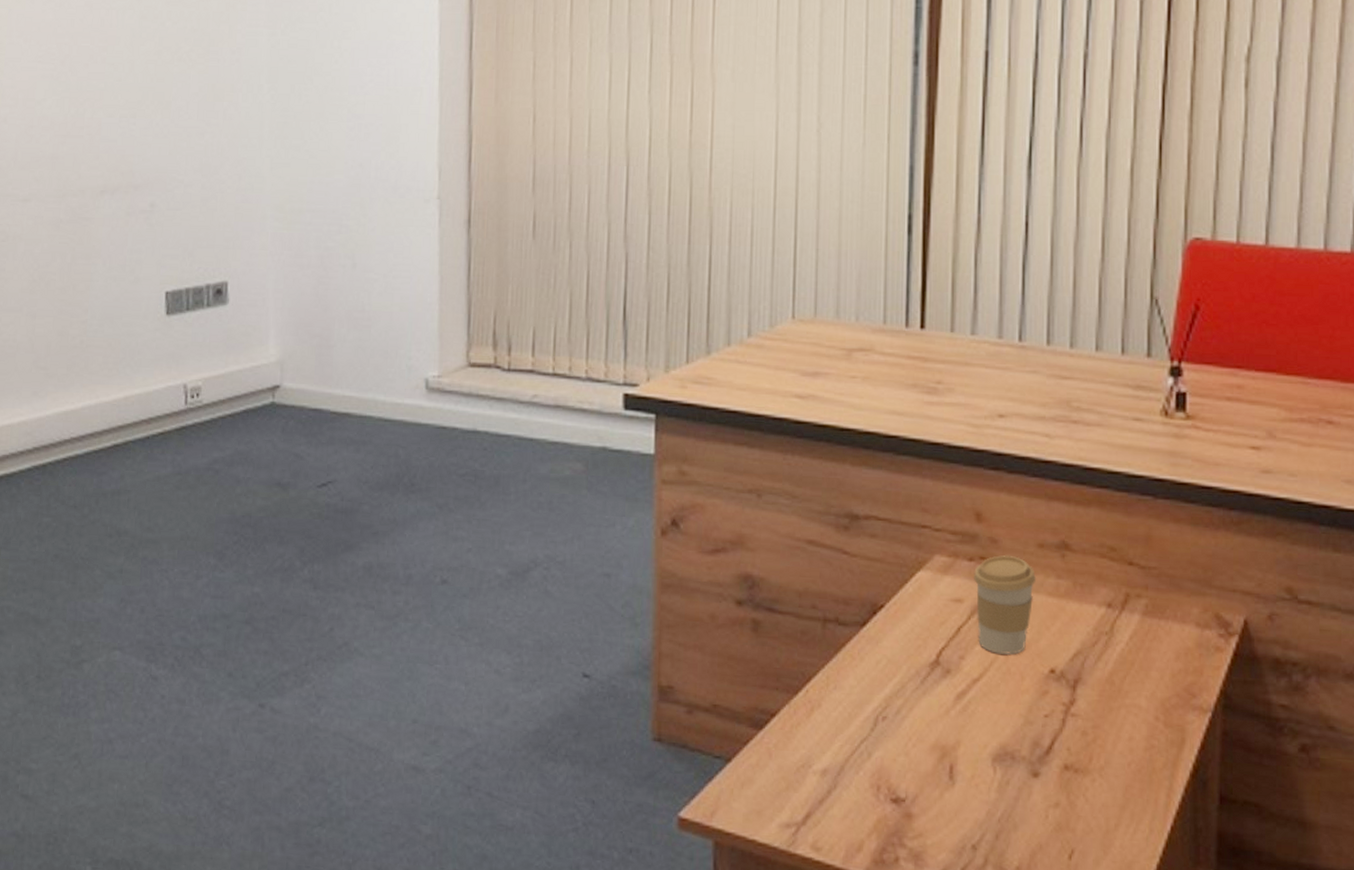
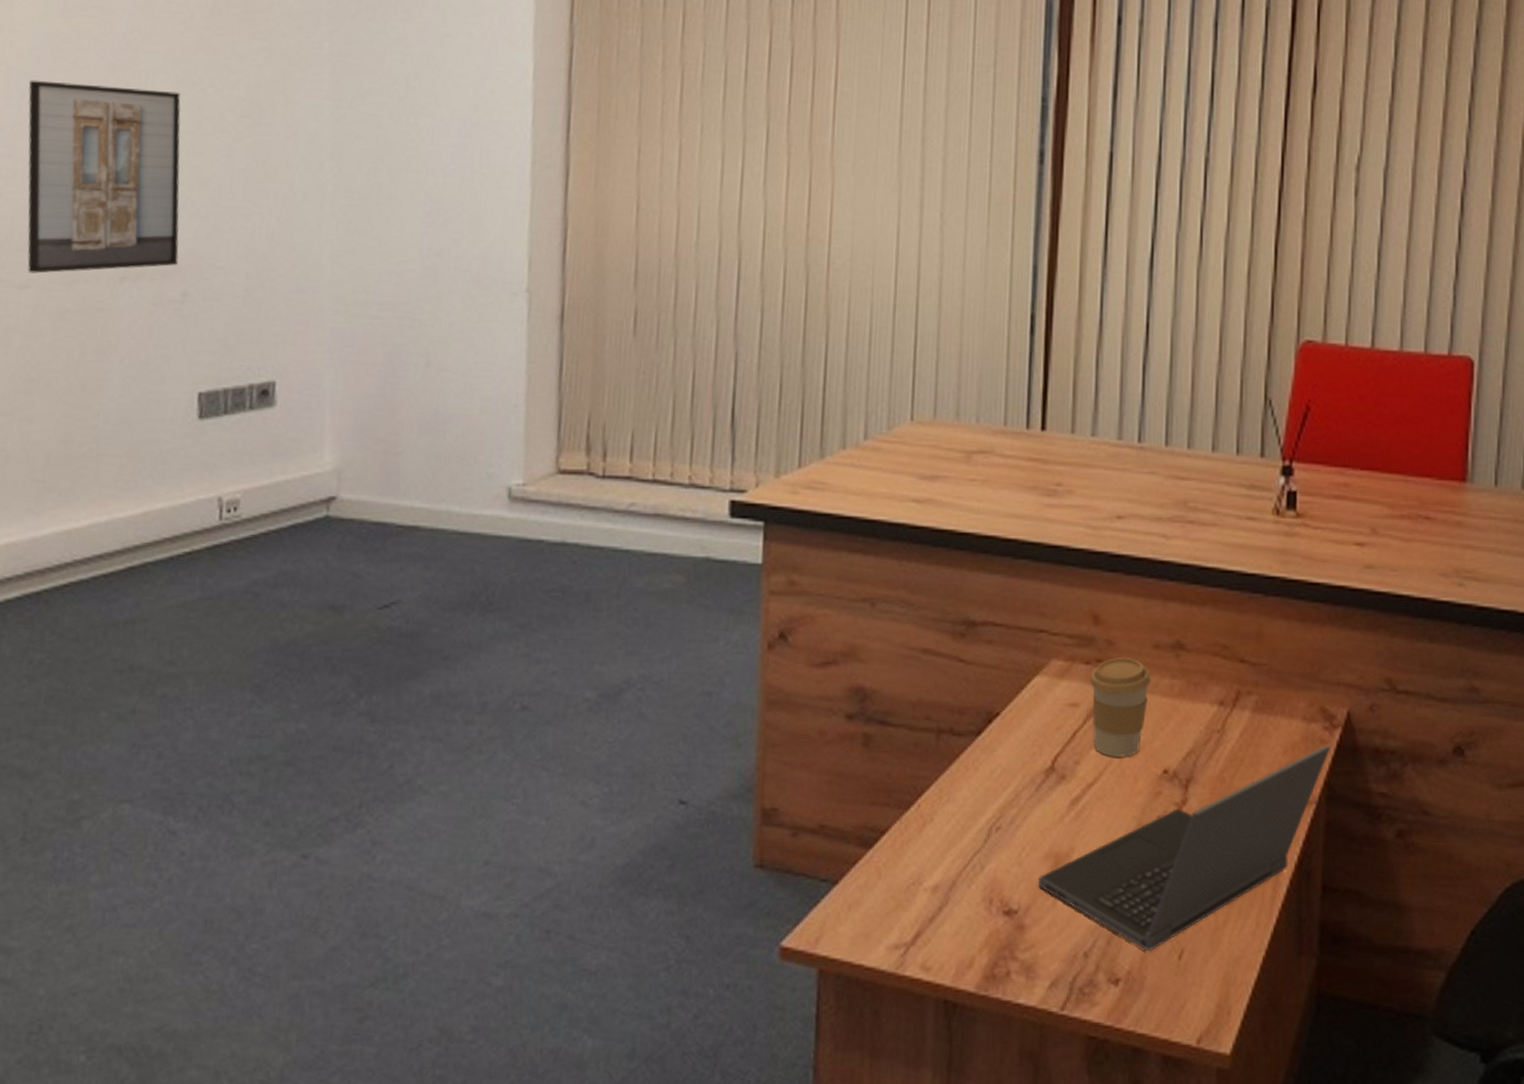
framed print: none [25,20,147,189] -> present [27,80,181,274]
laptop computer: none [924,652,1226,848] -> present [1037,745,1330,951]

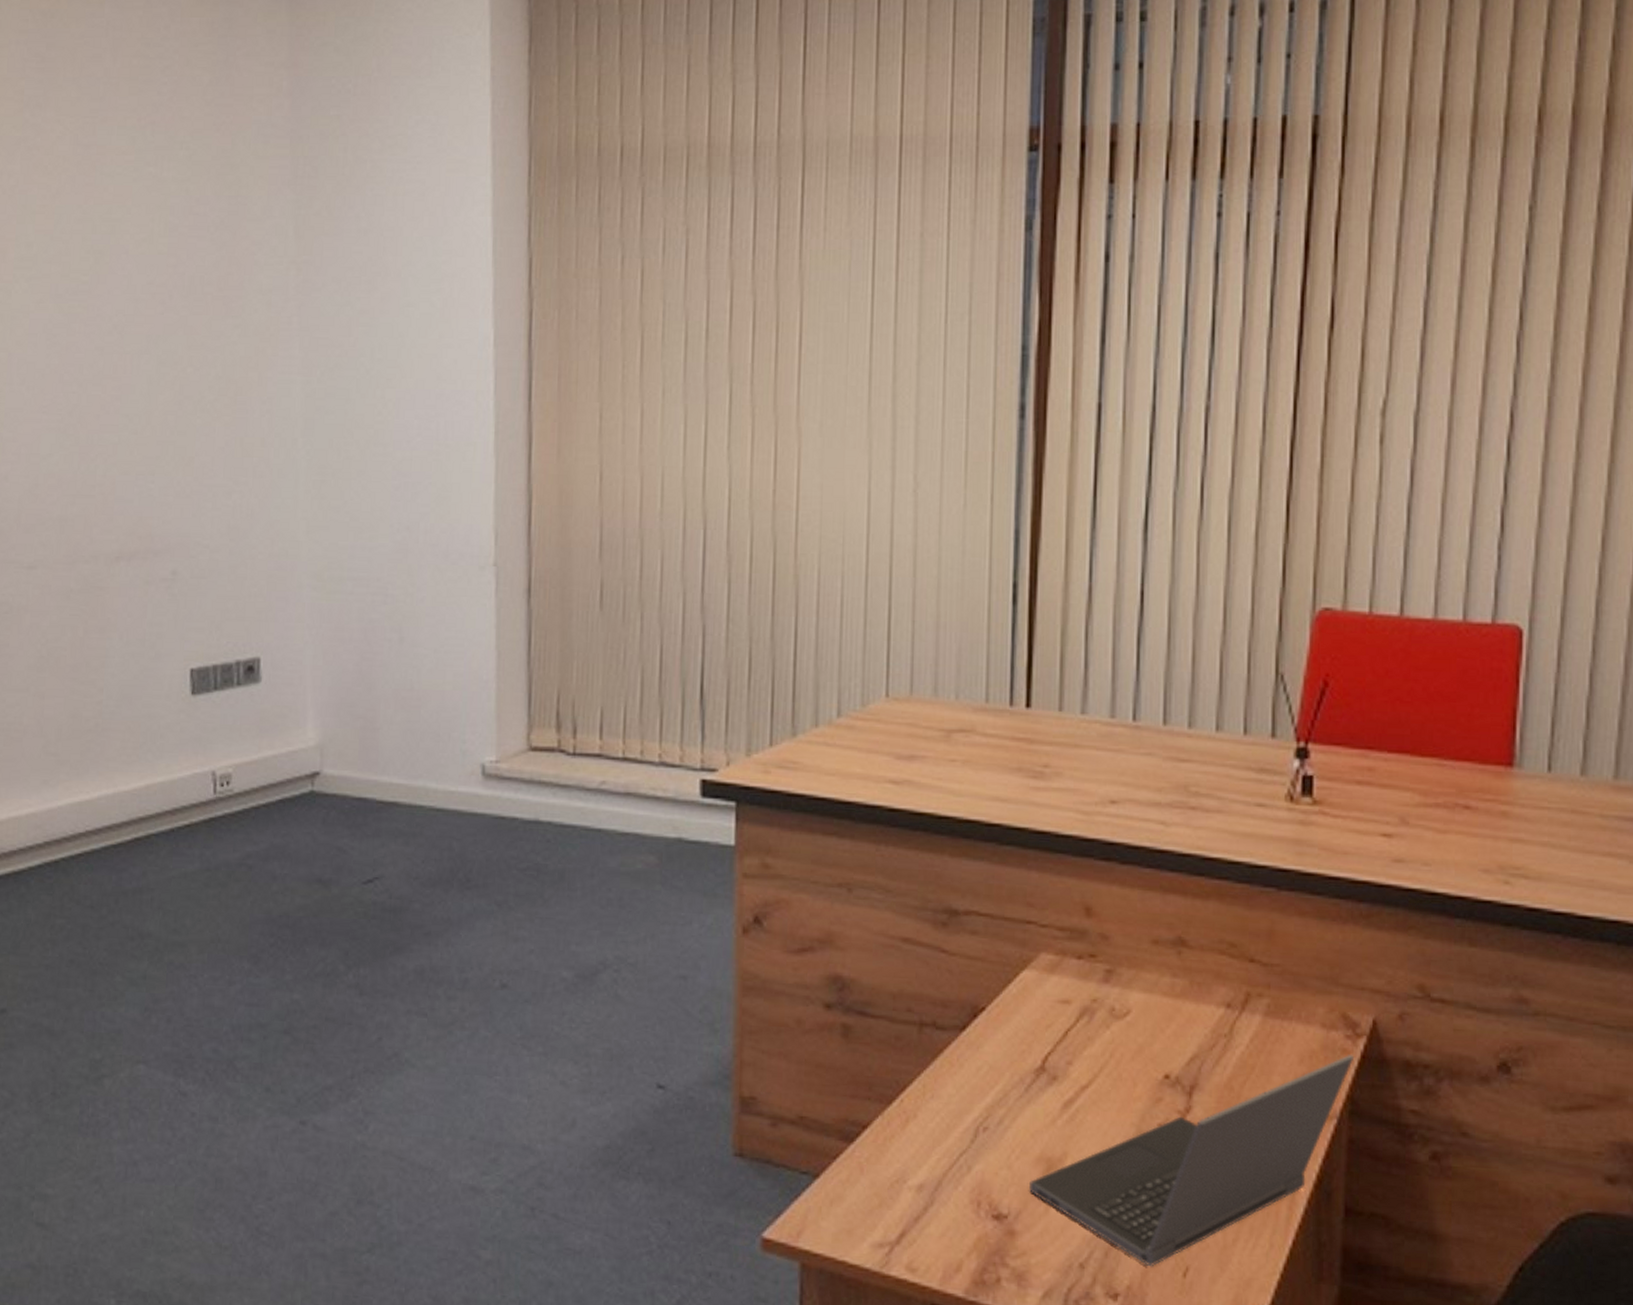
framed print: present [27,80,181,274] -> none [27,366,168,554]
coffee cup: present [1090,656,1151,757] -> none [1083,952,1150,1059]

